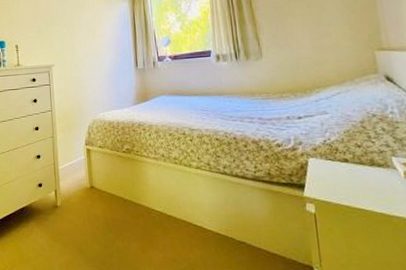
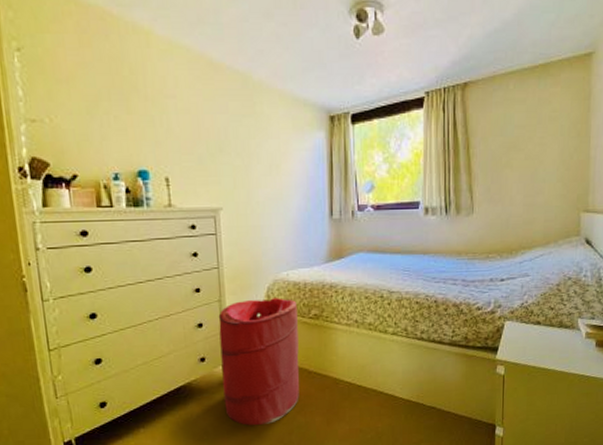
laundry hamper: none [52,135,117,247] -> present [218,298,300,426]

